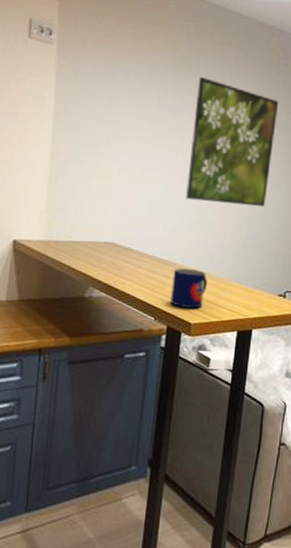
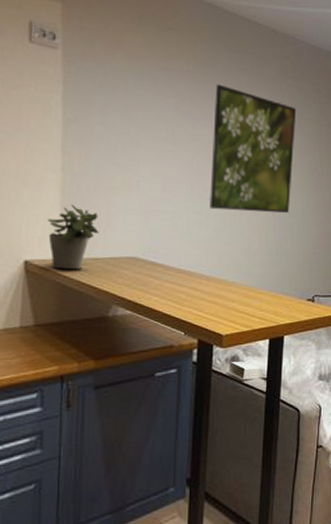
potted plant: none [35,189,81,251] -> present [48,204,99,270]
mug: present [170,268,208,309] -> none [200,279,237,319]

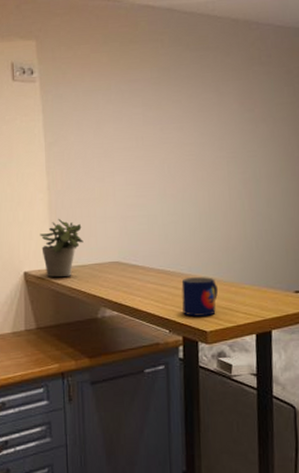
mug: none [200,279,237,319] -> present [181,277,219,317]
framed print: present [210,84,297,213] -> none [180,85,268,209]

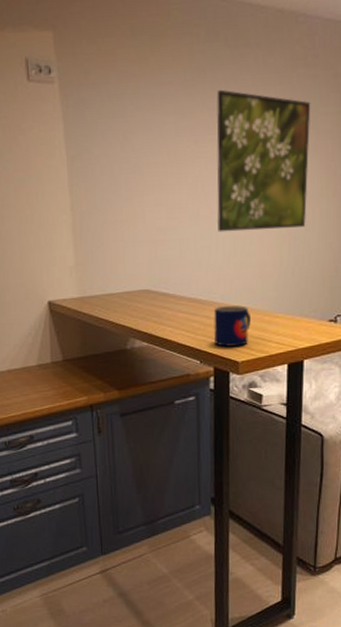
potted plant: present [40,218,84,278] -> none [64,242,111,307]
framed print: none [180,85,268,209] -> present [216,89,311,233]

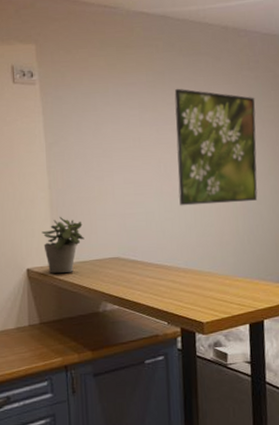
potted plant: none [64,242,111,307] -> present [42,216,84,274]
mug: present [214,305,252,347] -> none [178,270,214,309]

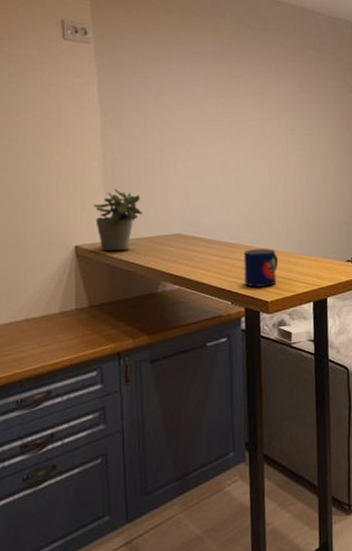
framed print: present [174,88,258,206] -> none [241,61,322,182]
mug: none [178,270,214,309] -> present [243,248,279,288]

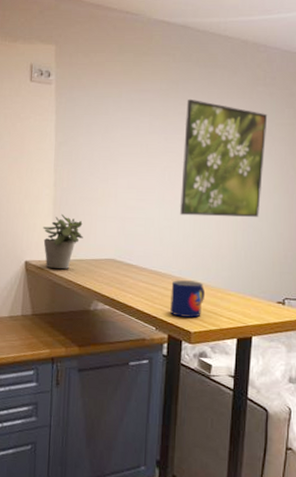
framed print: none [241,61,322,182] -> present [180,98,268,217]

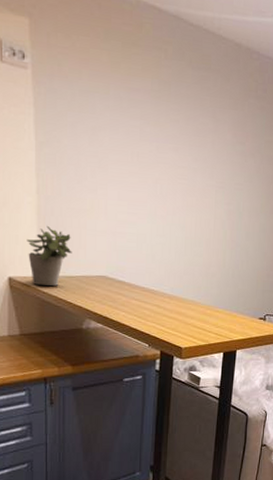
mug: present [170,280,206,318] -> none [162,297,196,334]
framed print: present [180,98,268,217] -> none [172,104,258,236]

